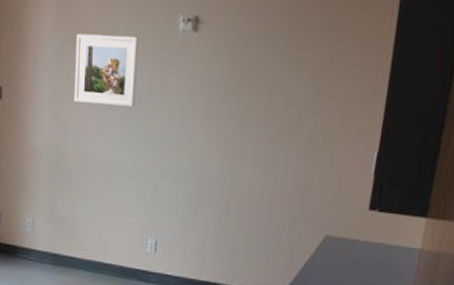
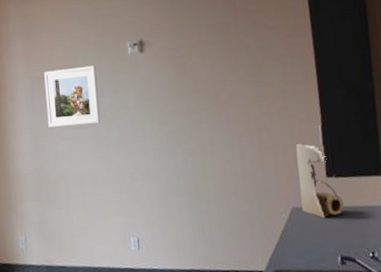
paper towel holder: none [335,168,380,251] -> present [295,143,344,218]

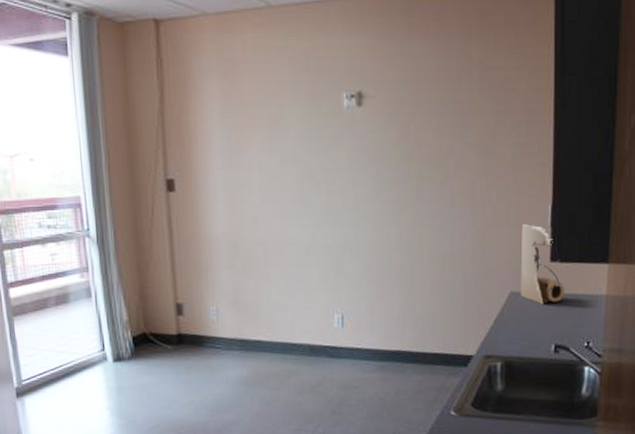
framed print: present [44,65,101,128] -> none [243,117,308,187]

